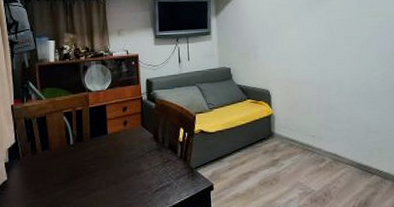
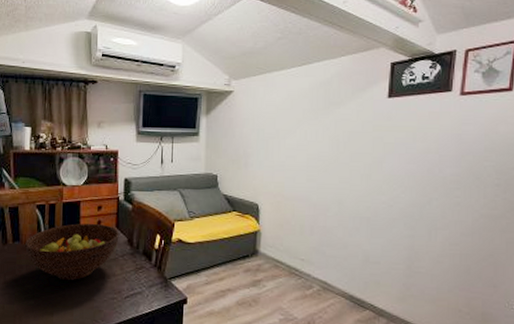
fruit bowl: none [55,123,145,183] -> present [25,223,119,281]

